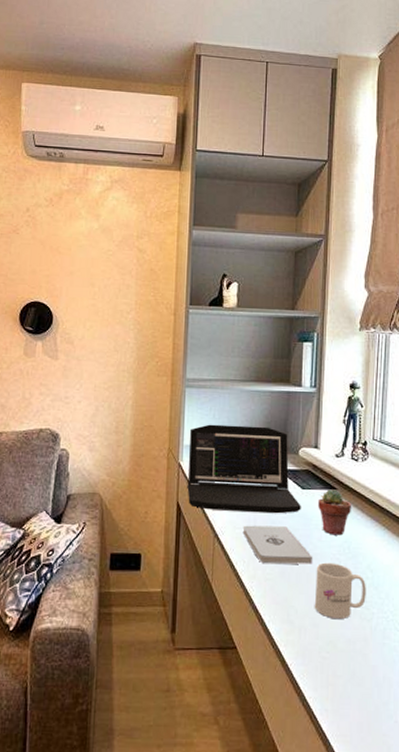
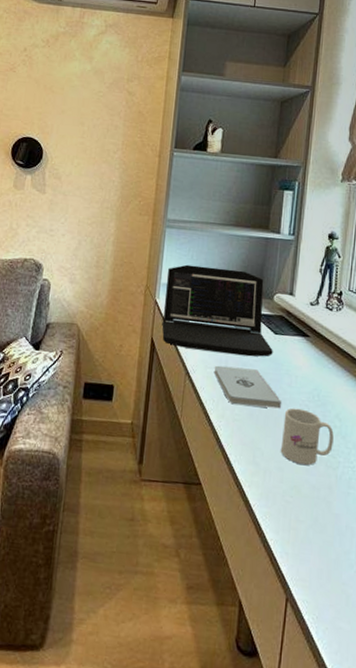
potted succulent: present [318,489,351,536] -> none [290,336,323,383]

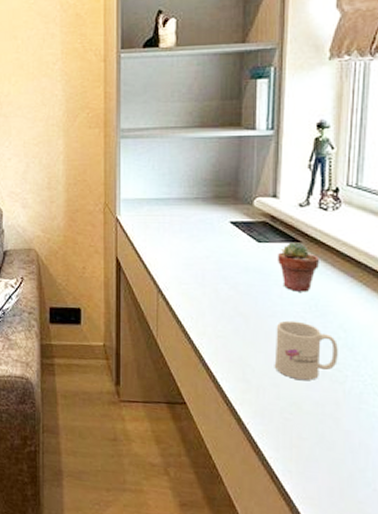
laptop: present [161,264,273,357] -> none [126,176,257,269]
notepad: present [213,365,281,409] -> none [189,280,271,322]
potted succulent: none [290,336,323,383] -> present [278,242,319,292]

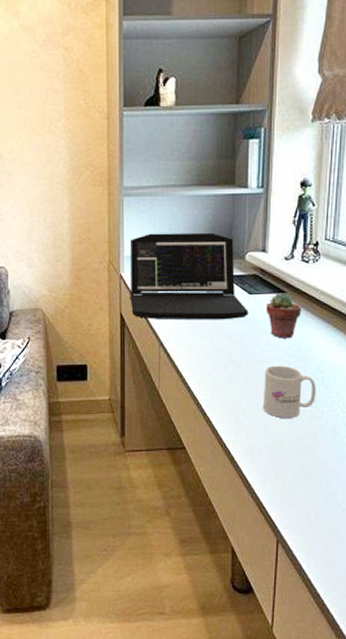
laptop: none [126,176,257,269] -> present [130,232,248,320]

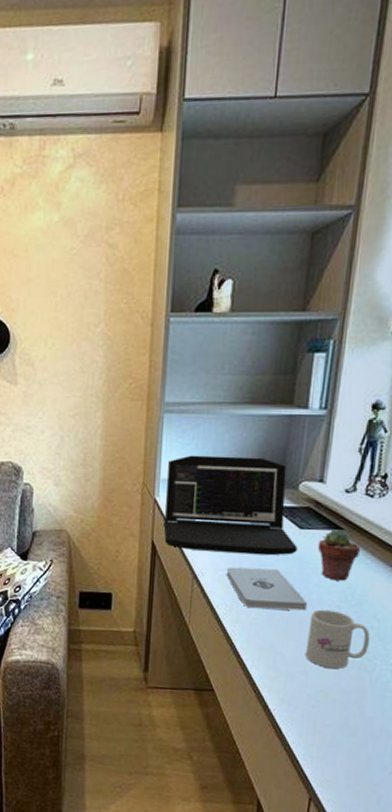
notepad: none [188,332,260,369] -> present [225,567,307,611]

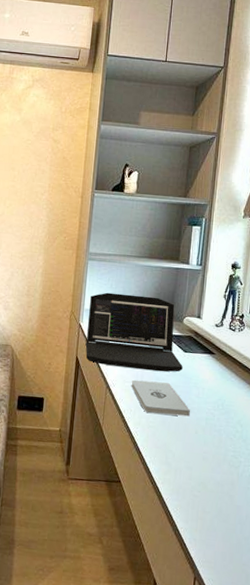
mug: present [306,609,370,669] -> none [190,416,236,464]
potted succulent: present [318,529,360,581] -> none [198,353,227,394]

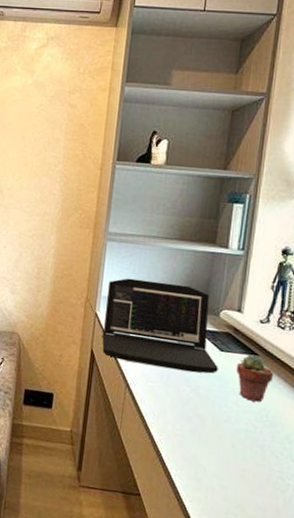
notepad: present [131,379,190,417] -> none [154,379,226,427]
potted succulent: none [198,353,227,394] -> present [236,354,273,402]

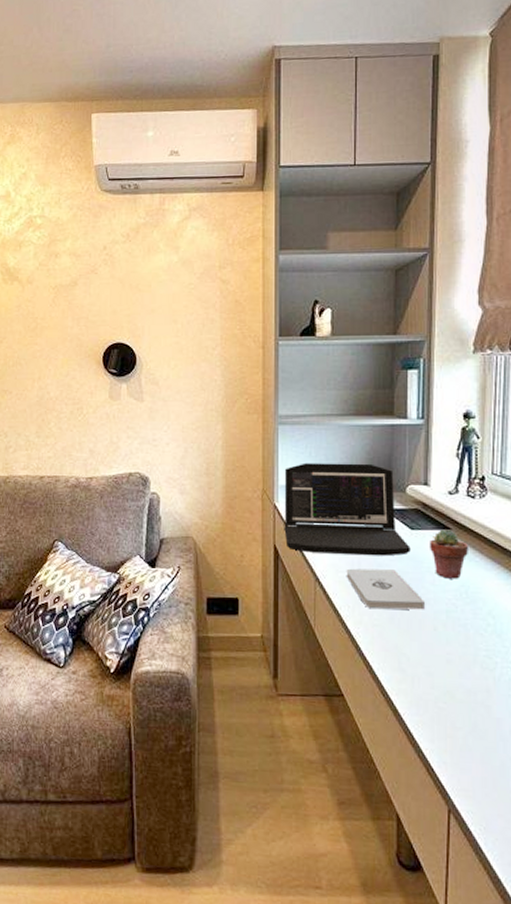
notepad: none [154,379,226,427] -> present [346,568,424,610]

